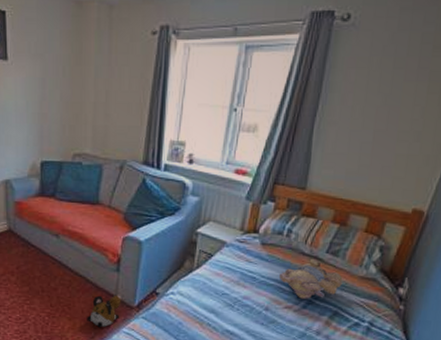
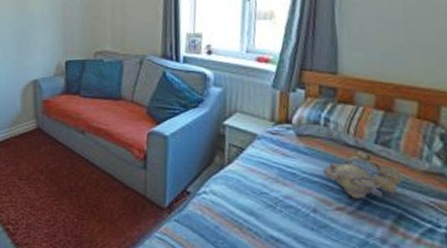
plush toy: present [87,295,121,328] -> none [116,194,151,232]

